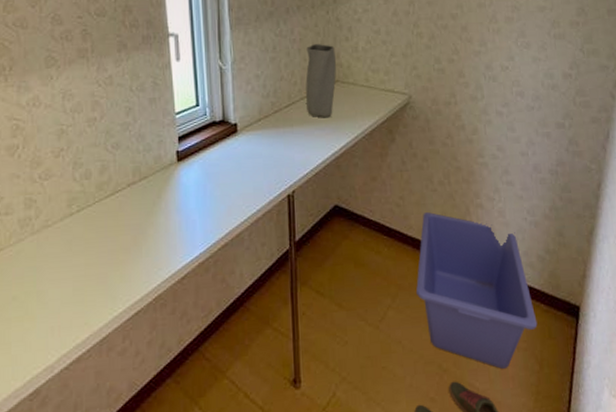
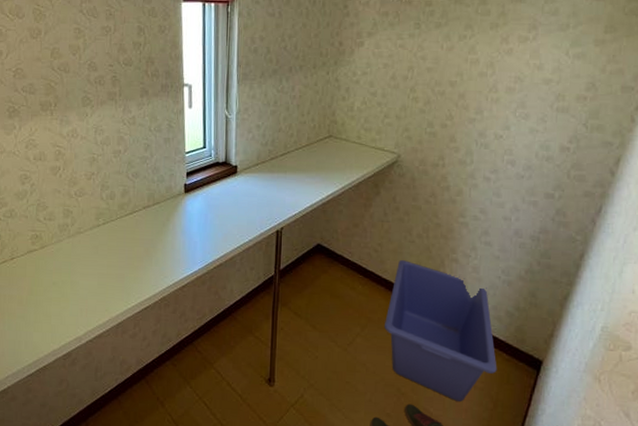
vase: present [305,44,337,118] -> none [300,101,332,168]

